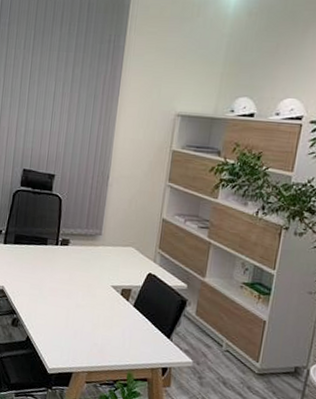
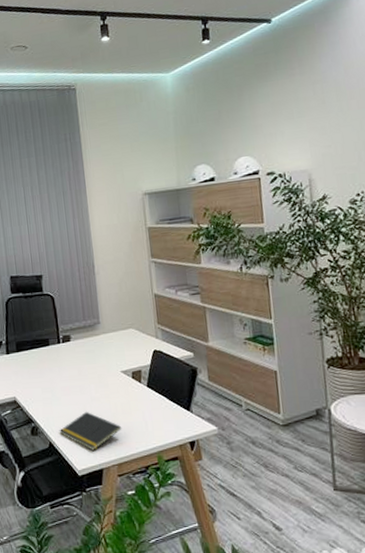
notepad: none [38,315,100,354] -> present [59,411,122,451]

